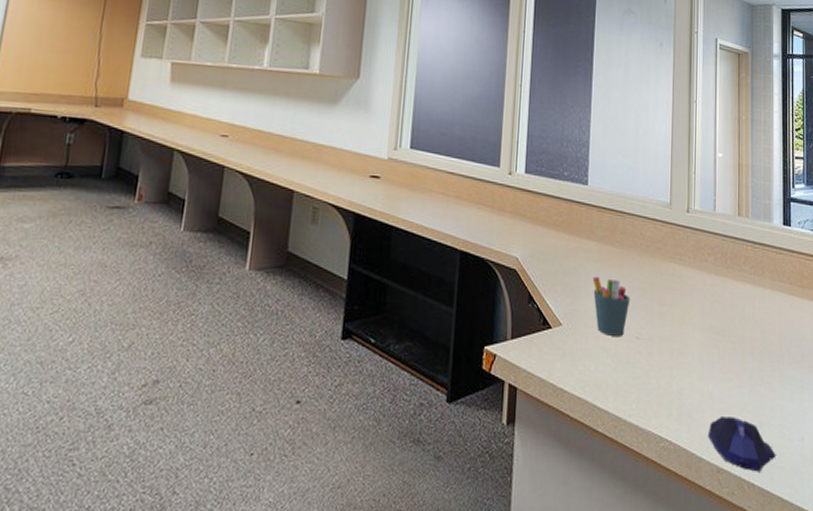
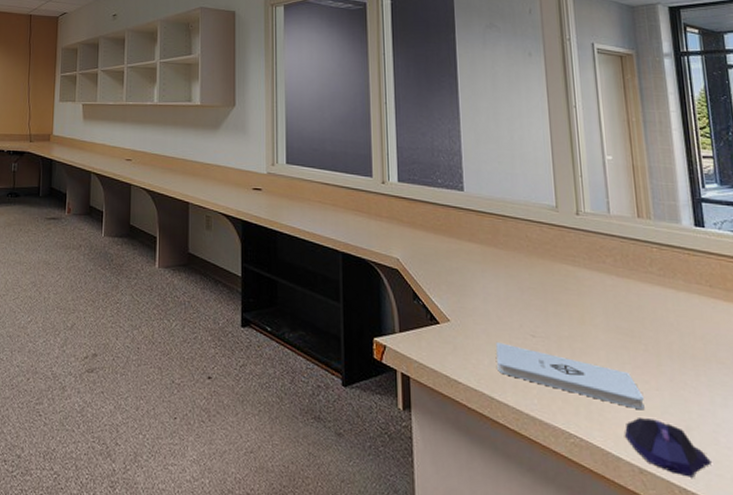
pen holder: present [592,276,631,336] -> none [478,276,521,334]
notepad: none [602,345,727,409] -> present [496,341,645,410]

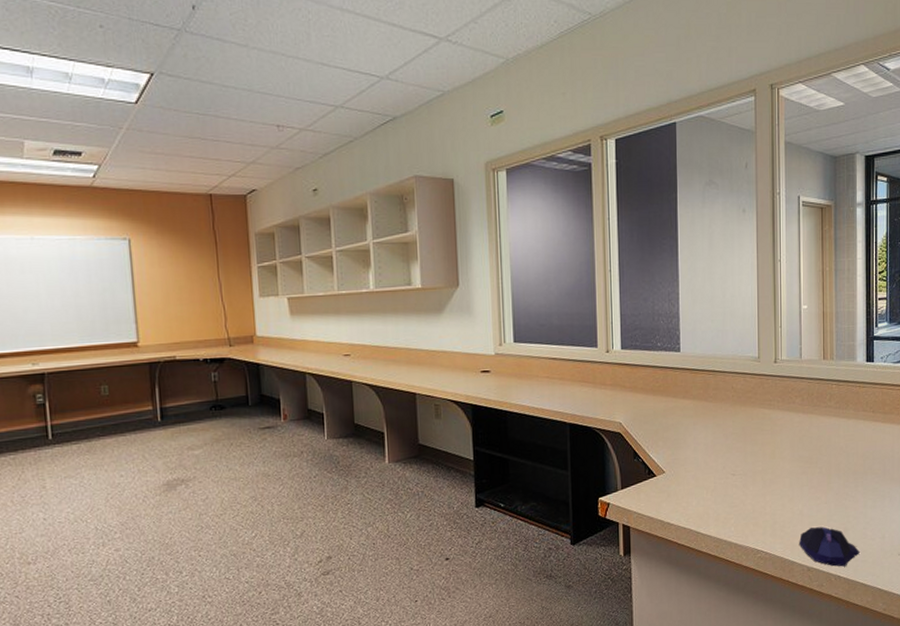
notepad: present [496,341,645,410] -> none [703,484,815,522]

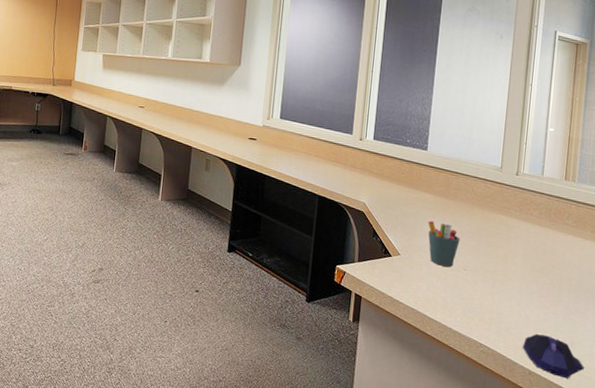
pen holder: none [690,428,725,476] -> present [428,220,460,267]

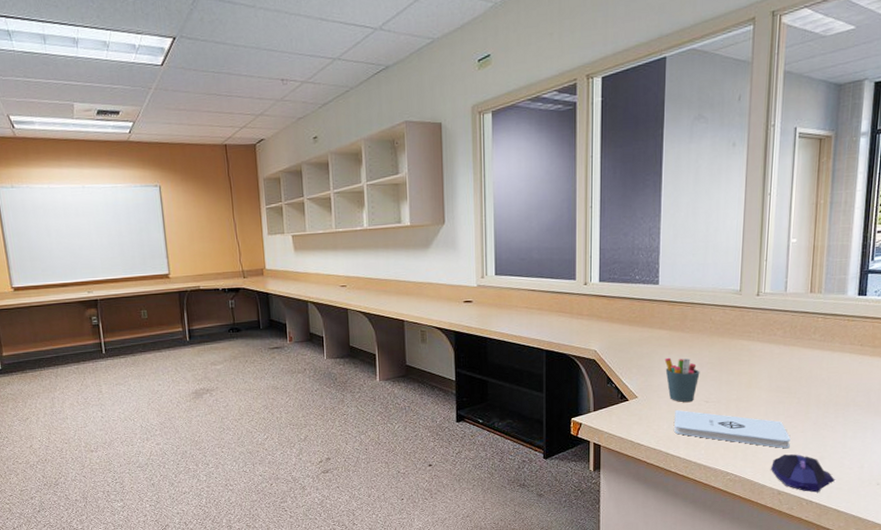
notepad: none [432,272,543,329] -> present [674,409,791,449]

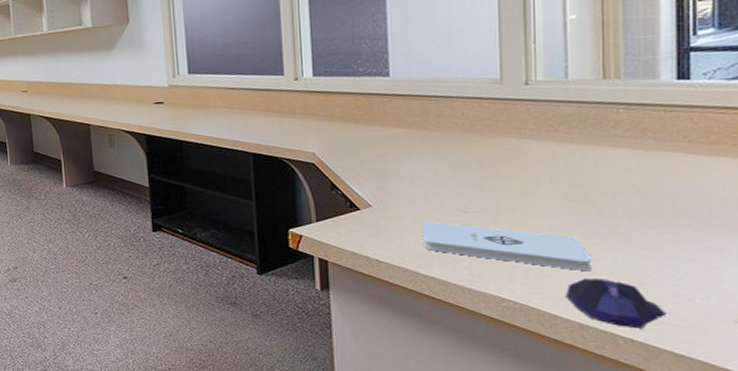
pen holder: present [664,357,700,402] -> none [404,159,454,212]

